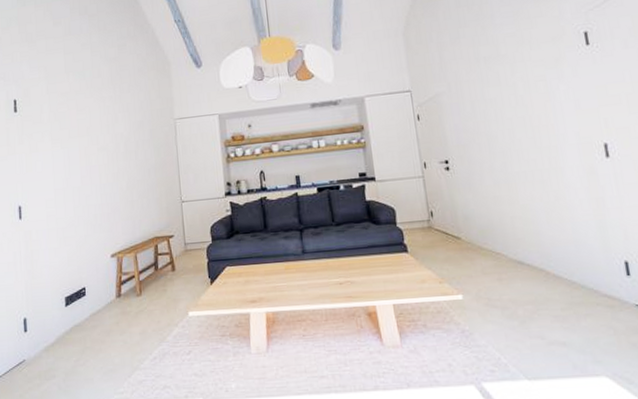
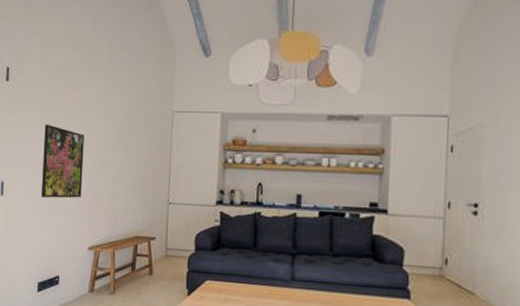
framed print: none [56,146,99,215] -> present [40,124,84,198]

